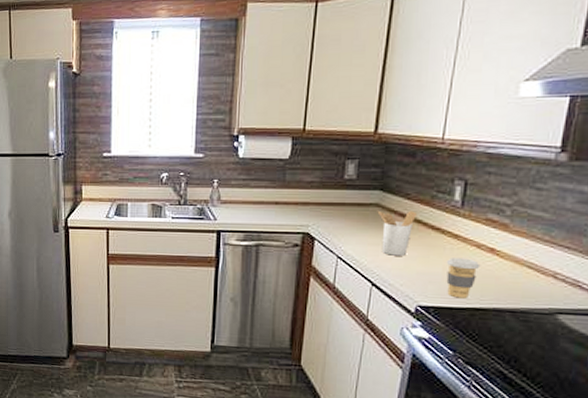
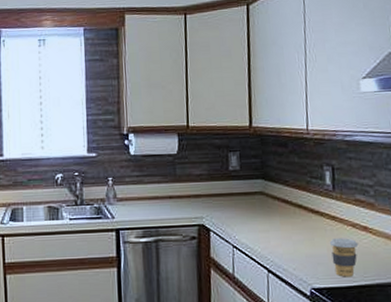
utensil holder: present [377,211,417,256] -> none [262,196,297,241]

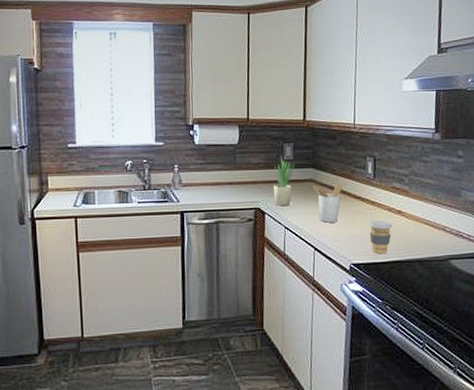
potted plant: none [218,164,242,223] -> present [273,154,295,206]
utensil holder: none [262,196,297,241] -> present [312,184,342,223]

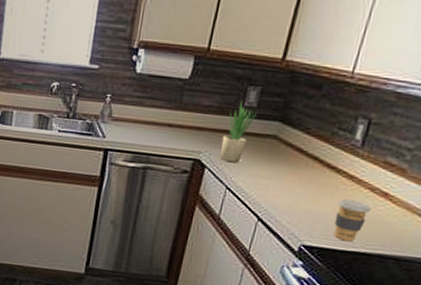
utensil holder: present [312,184,342,223] -> none [272,144,314,193]

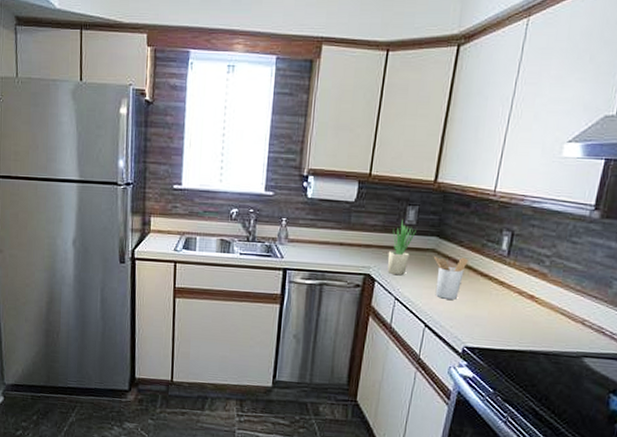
utensil holder: none [272,144,314,193] -> present [433,257,468,300]
coffee cup: present [333,199,372,242] -> none [491,303,521,341]

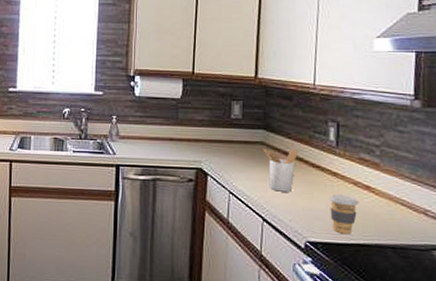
potted plant: present [387,217,418,276] -> none [217,112,244,169]
coffee cup: none [491,303,521,341] -> present [328,194,359,235]

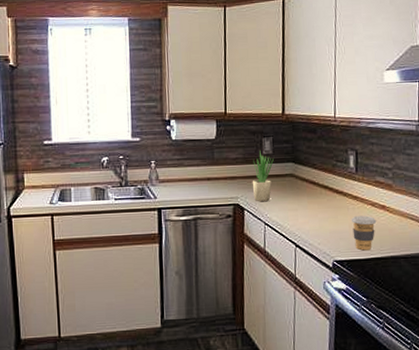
potted plant: none [217,112,244,169] -> present [252,148,275,202]
utensil holder: present [263,149,298,192] -> none [292,178,323,219]

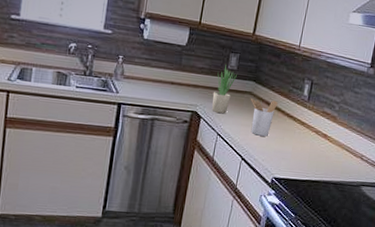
utensil holder: none [292,178,323,219] -> present [250,99,278,137]
coffee cup: present [351,215,377,251] -> none [294,140,317,173]

